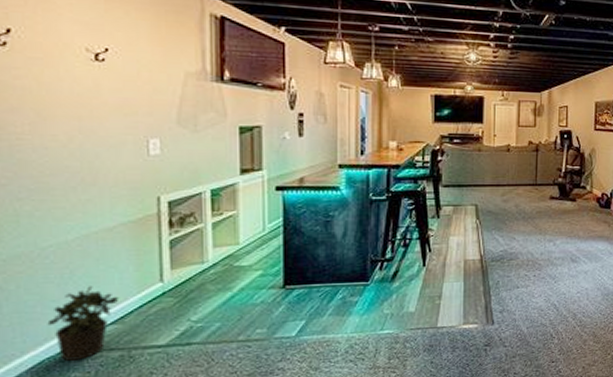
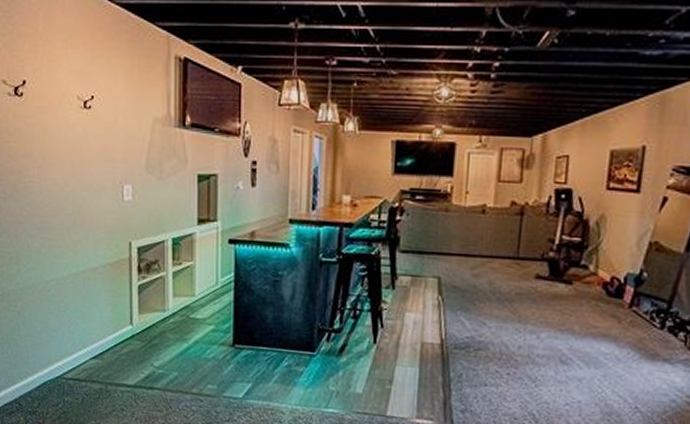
potted plant: present [47,286,119,361] -> none [49,320,100,387]

